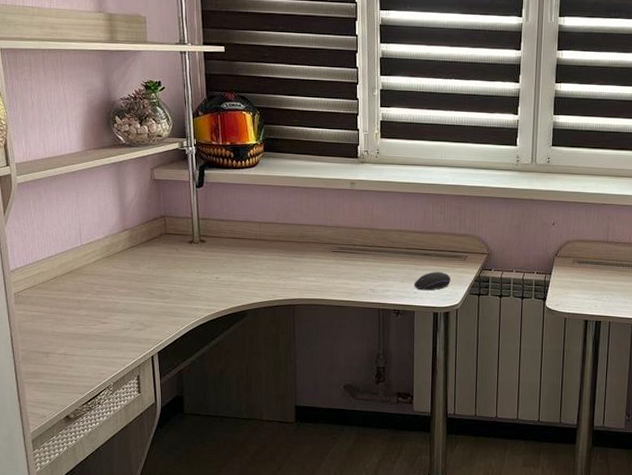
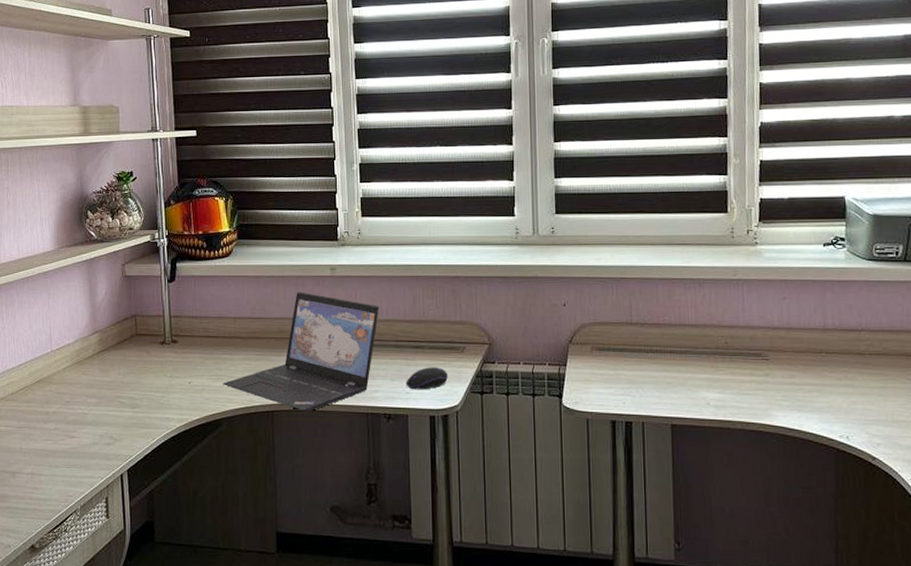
laptop: none [247,202,393,306] -> present [222,292,379,412]

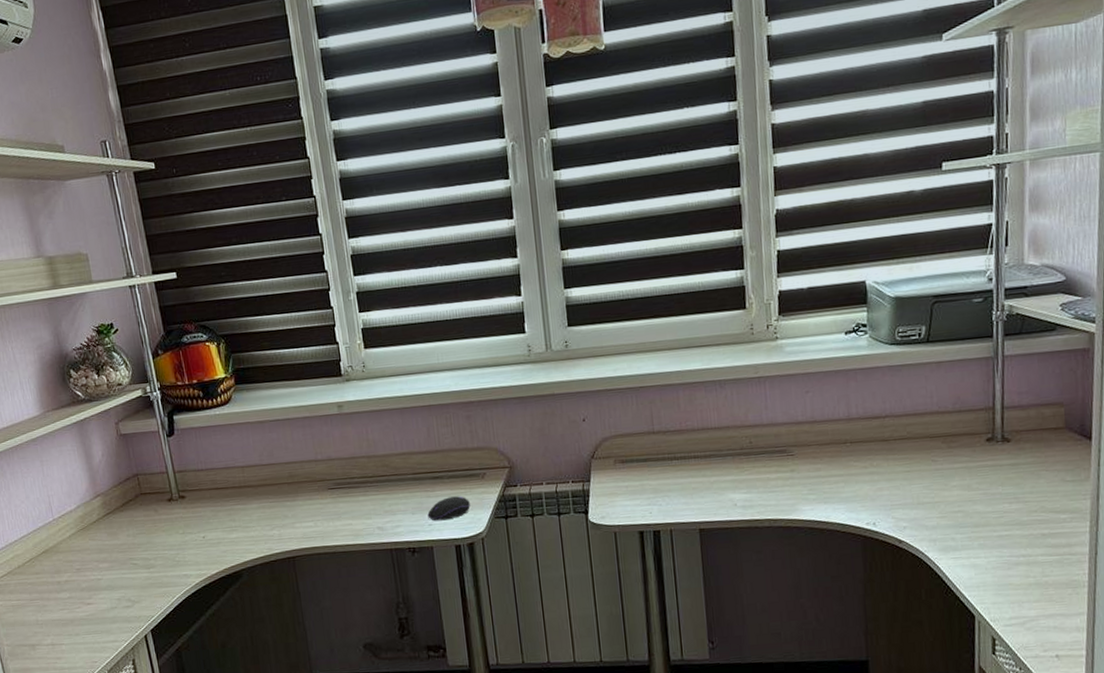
laptop: present [222,292,379,412] -> none [237,433,393,554]

